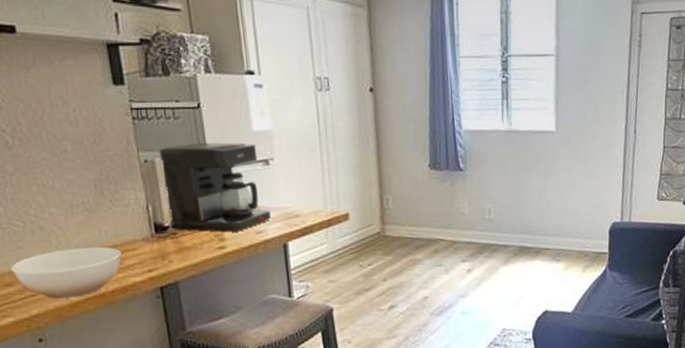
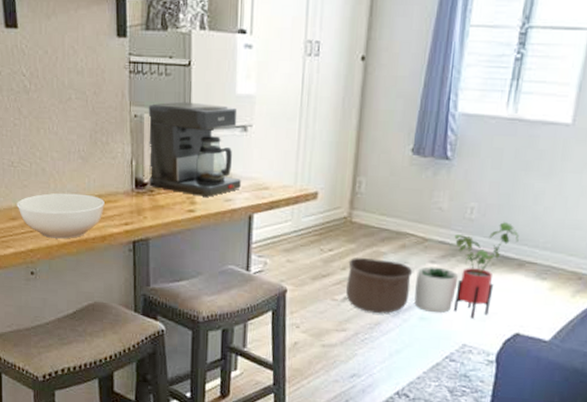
basket: none [388,265,449,316] -> present [346,257,413,313]
planter: none [452,264,489,306] -> present [414,266,459,313]
house plant: none [478,217,532,305] -> present [453,221,519,319]

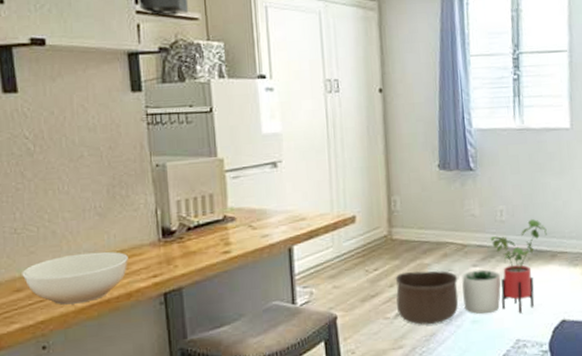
coffee maker: present [148,101,241,197] -> none [170,145,277,236]

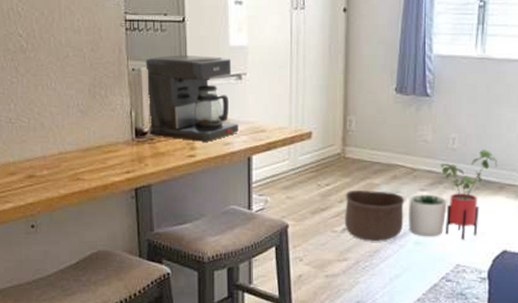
bowl: present [22,251,128,305] -> none [15,146,105,190]
coffee maker: none [170,145,277,236] -> present [145,54,238,142]

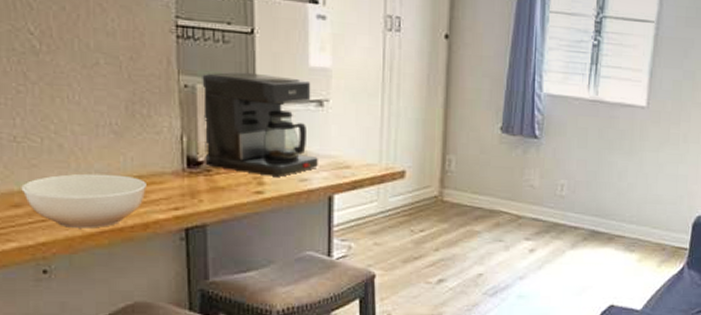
bowl: none [15,146,105,190] -> present [21,173,146,228]
basket: present [345,189,405,241] -> none [441,236,508,294]
planter: present [409,194,447,237] -> none [511,244,554,290]
house plant: present [440,149,497,240] -> none [547,197,607,293]

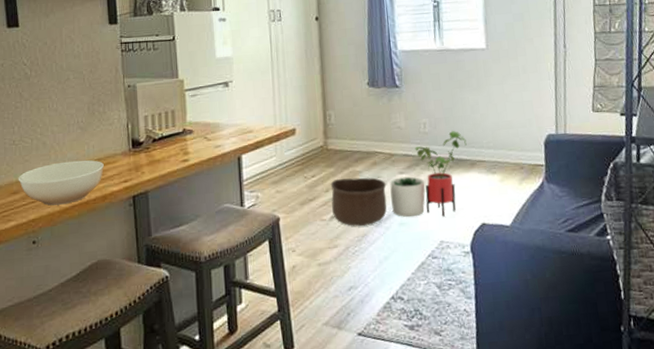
coffee maker: present [202,72,318,177] -> none [140,68,228,147]
basket: none [441,236,508,294] -> present [330,177,387,226]
planter: none [511,244,554,290] -> present [390,176,426,218]
house plant: none [547,197,607,293] -> present [415,130,467,217]

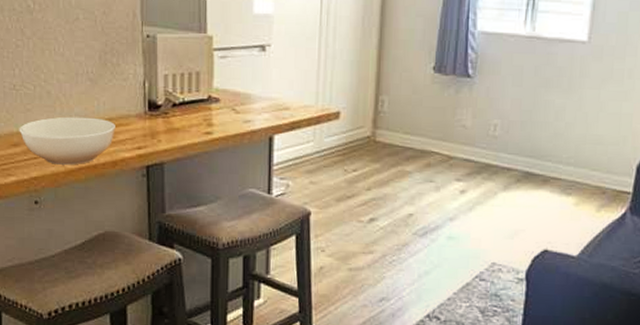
basket: present [330,177,387,226] -> none [372,176,439,234]
planter: present [390,176,426,218] -> none [441,185,485,232]
house plant: present [415,130,467,217] -> none [479,137,542,236]

